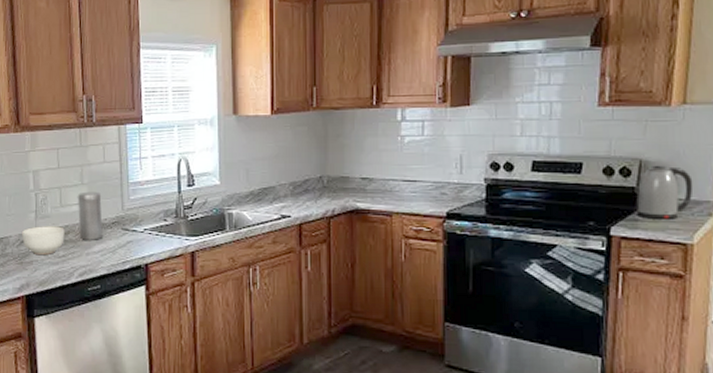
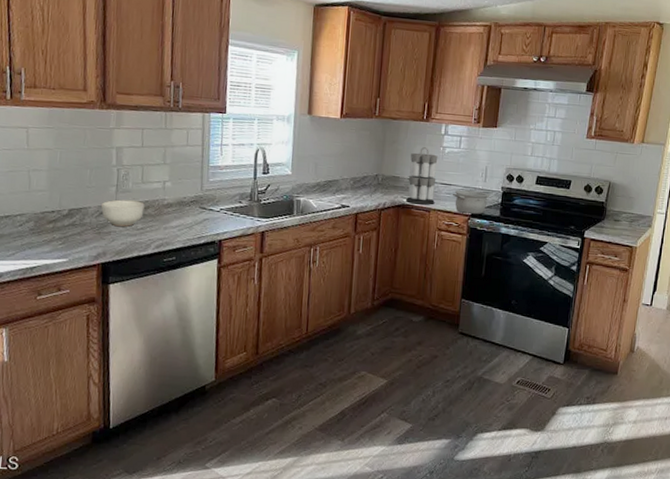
canister: present [77,191,103,240] -> none [158,171,183,216]
spice rack: none [360,139,397,208] -> present [406,147,438,205]
cooking pot: none [420,186,470,216] -> present [453,190,490,215]
kettle: present [636,165,694,219] -> none [603,186,642,228]

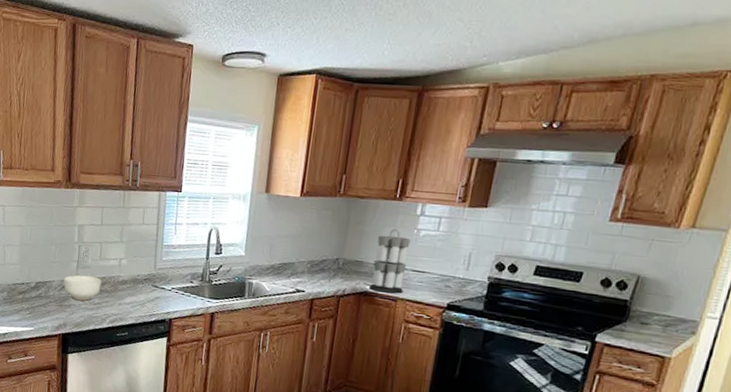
cooking pot: present [453,190,490,215] -> none [426,278,473,307]

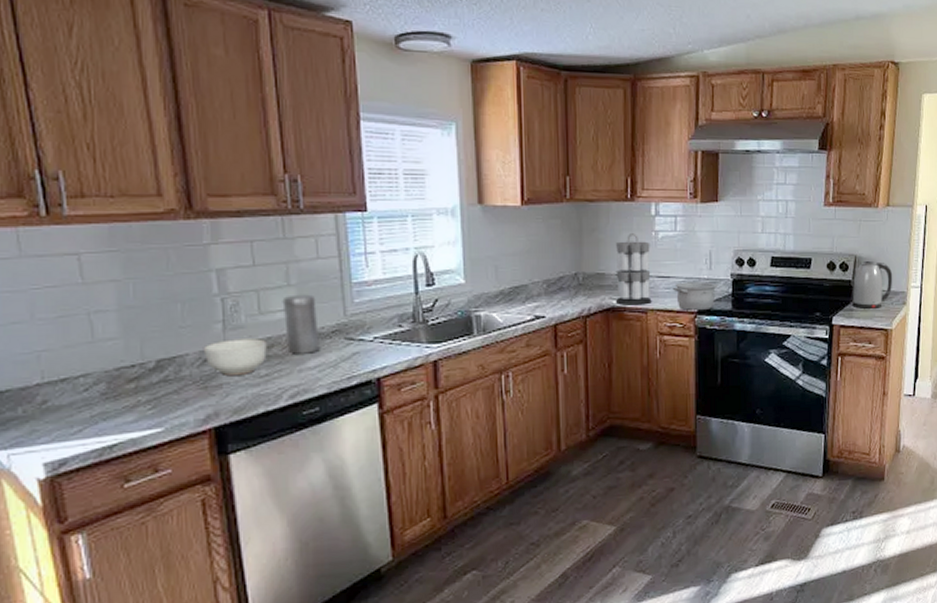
canister: none [113,249,138,293] -> present [282,294,320,354]
cooking pot: none [426,278,473,307] -> present [673,282,718,311]
kettle: none [624,282,685,334] -> present [852,260,893,309]

